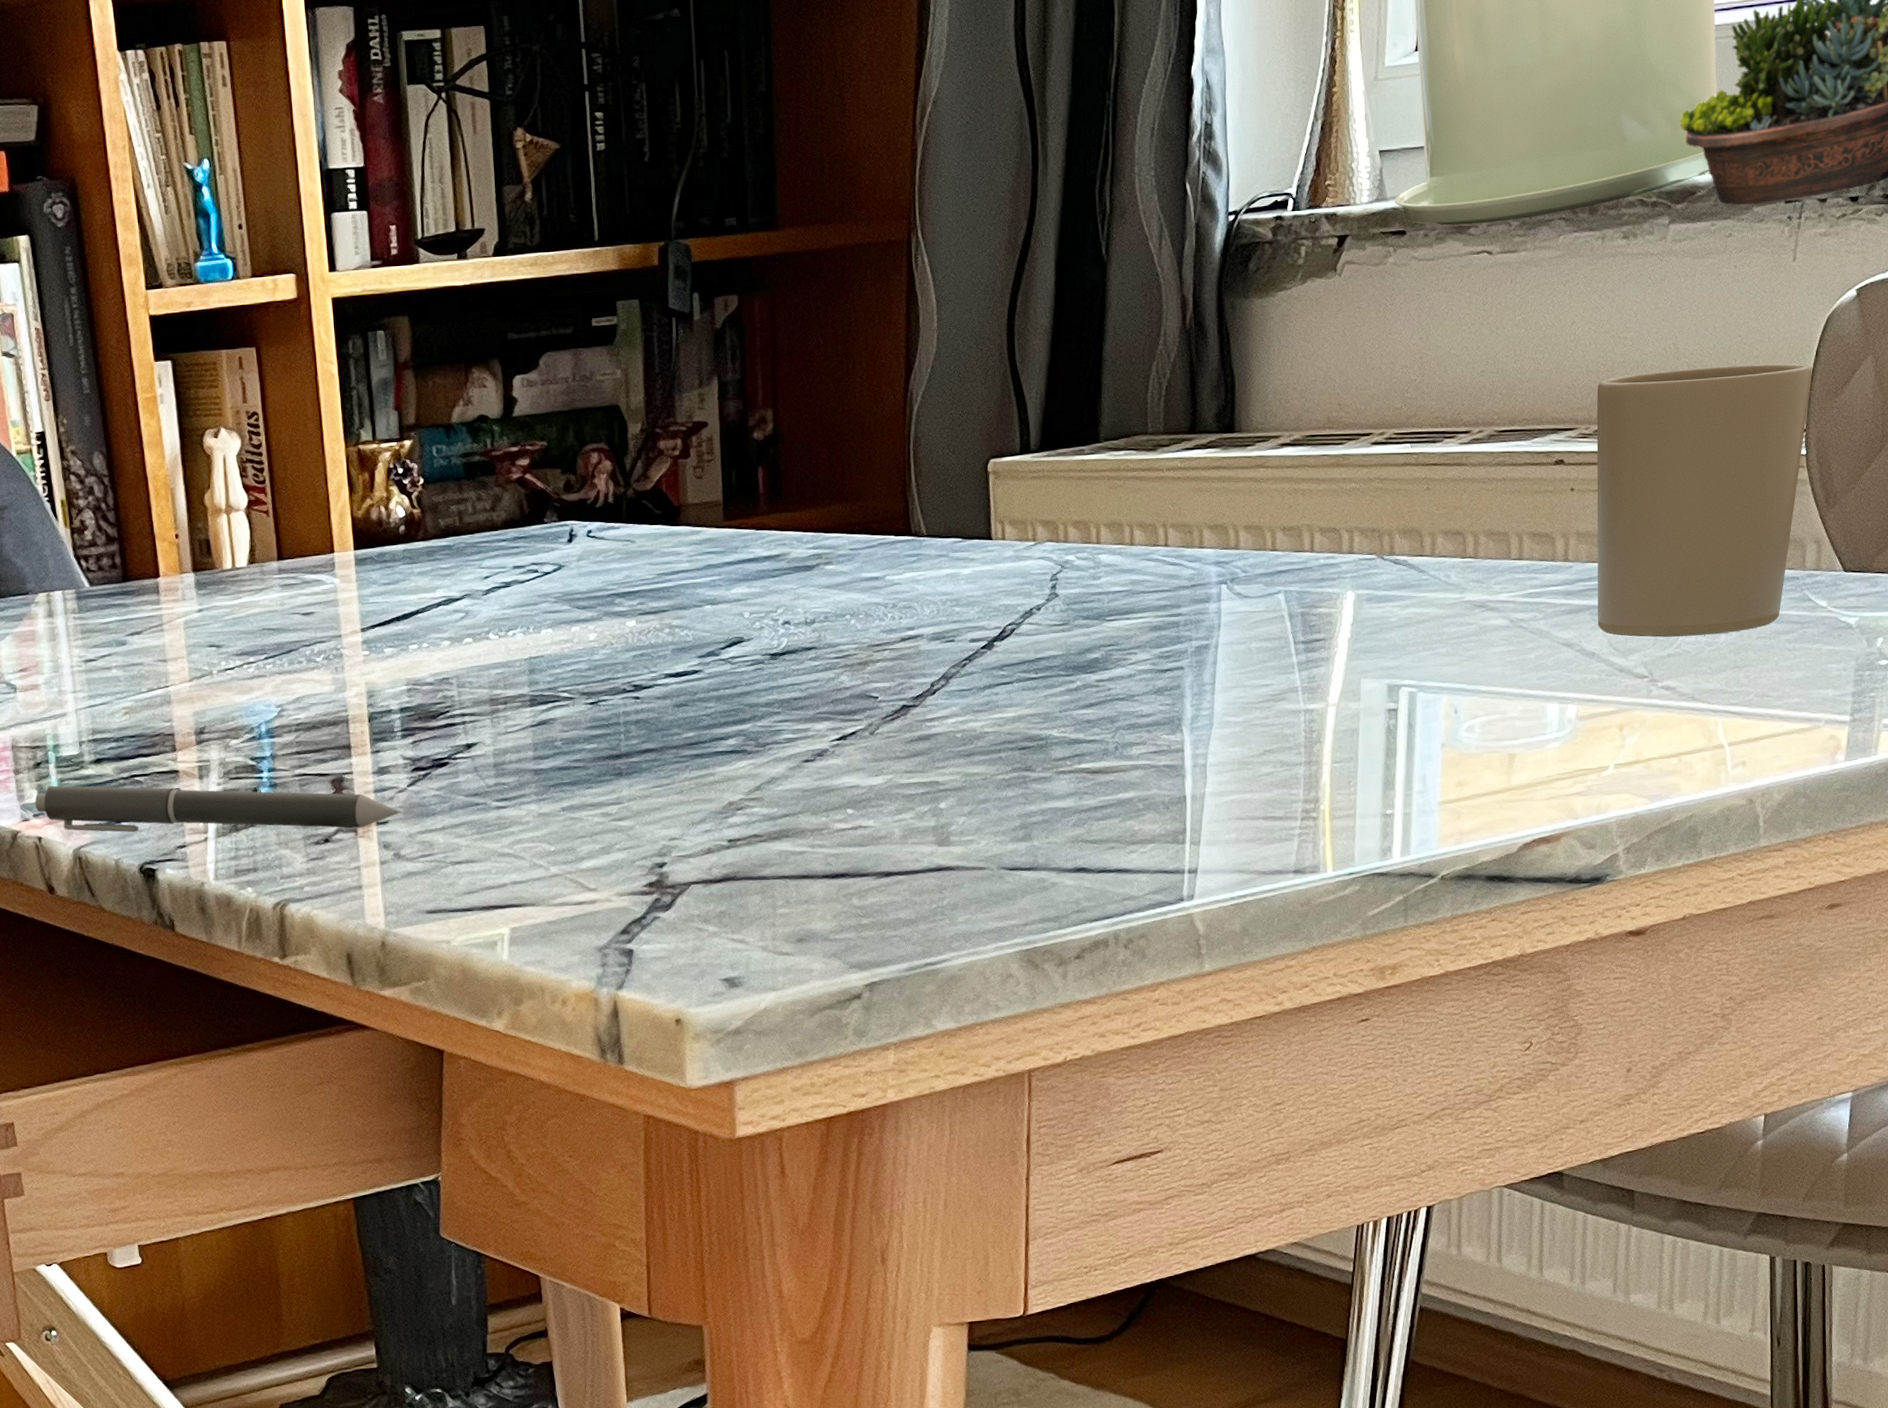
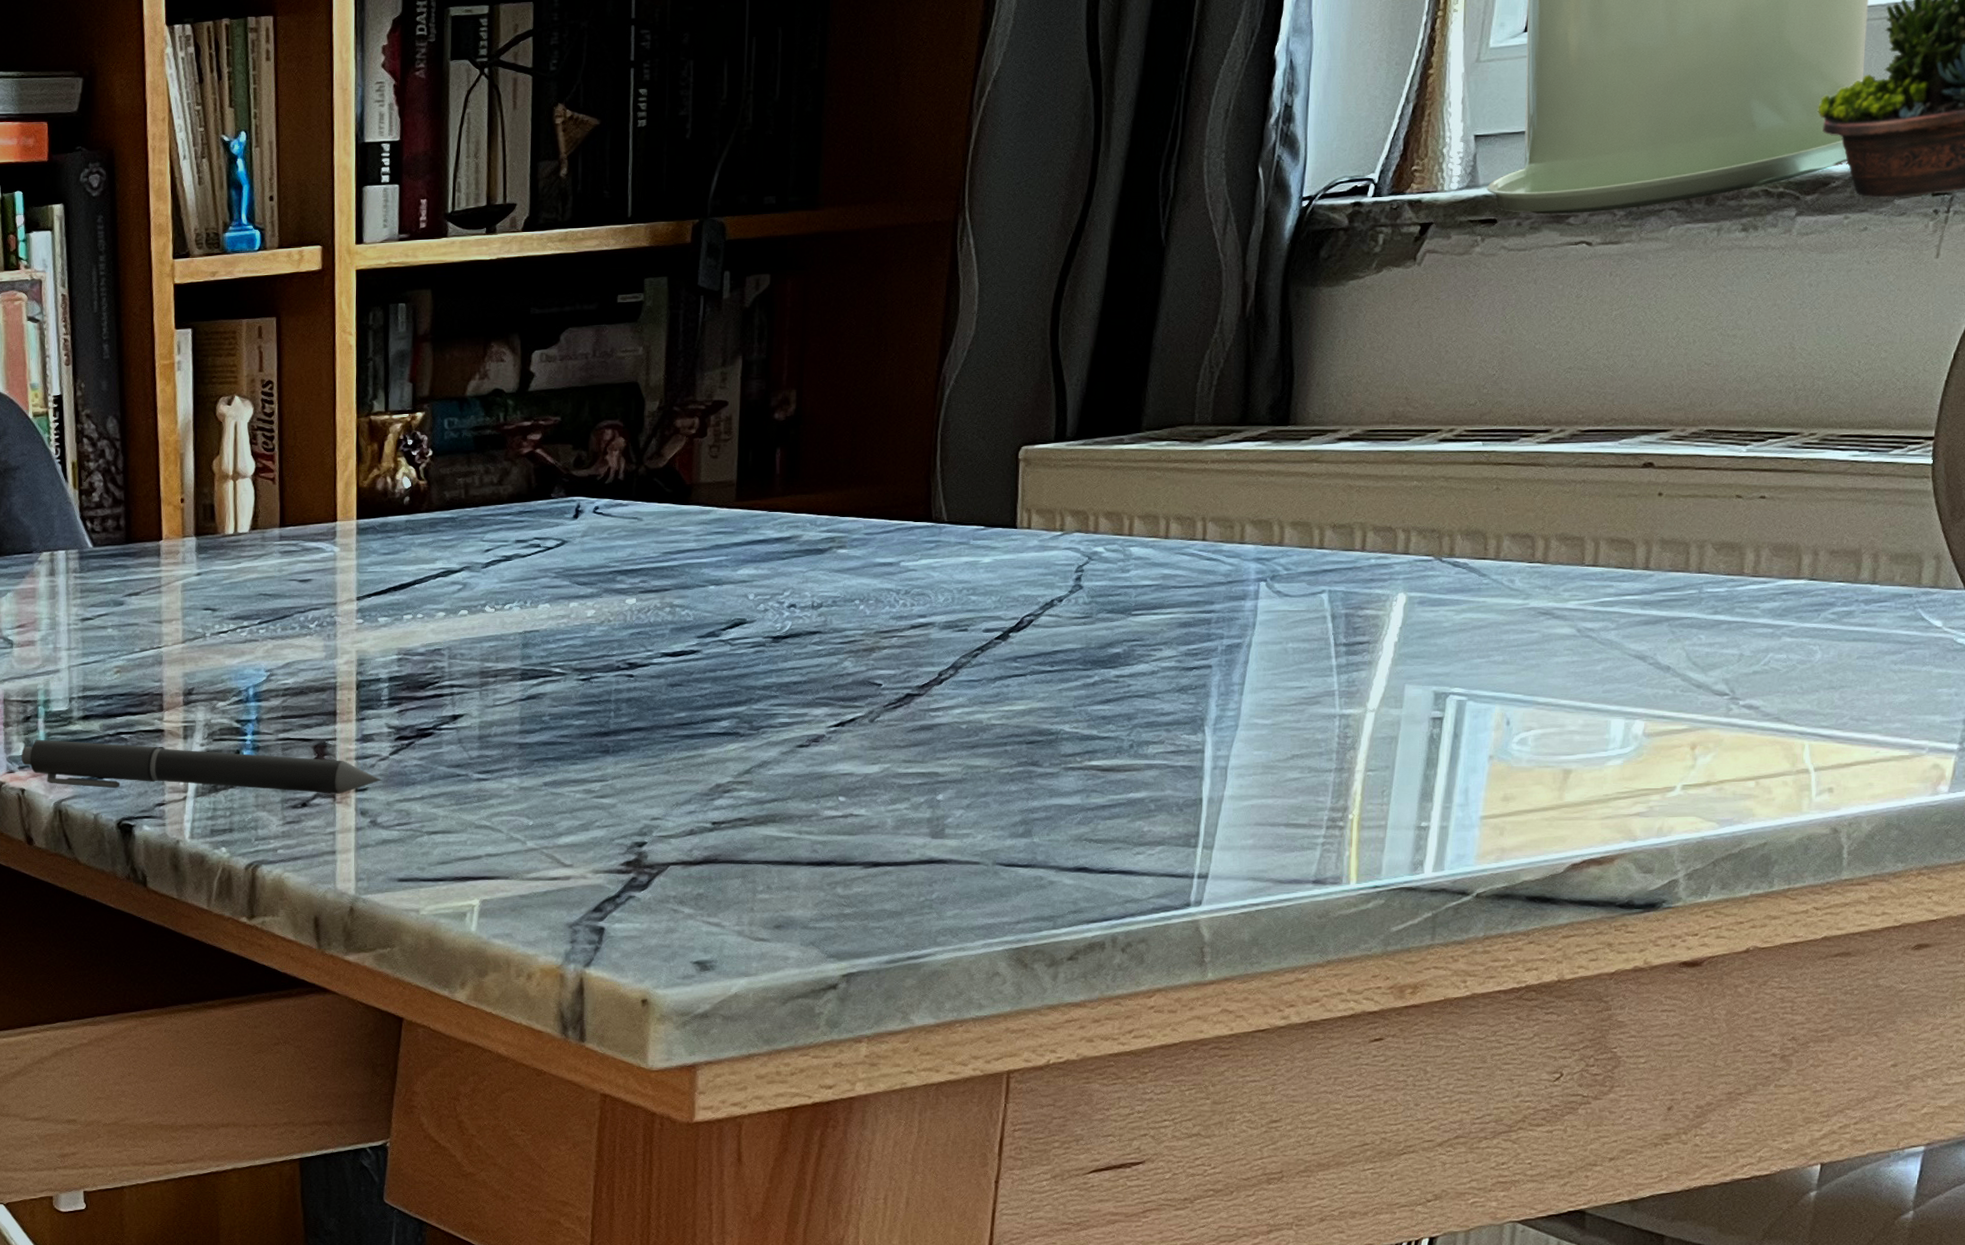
mug: present [1596,363,1812,637] -> none [1676,366,1948,653]

